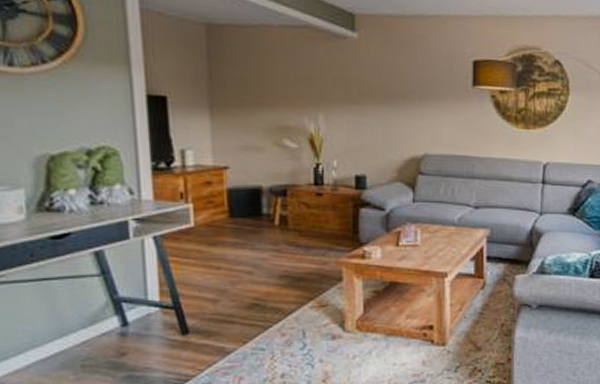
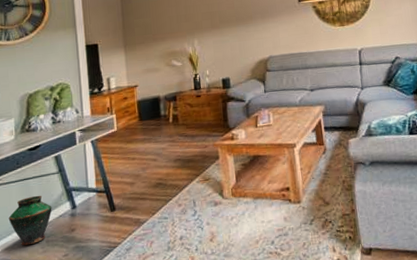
vase: none [18,303,90,370] -> present [8,195,52,246]

